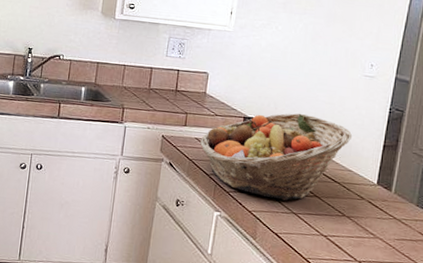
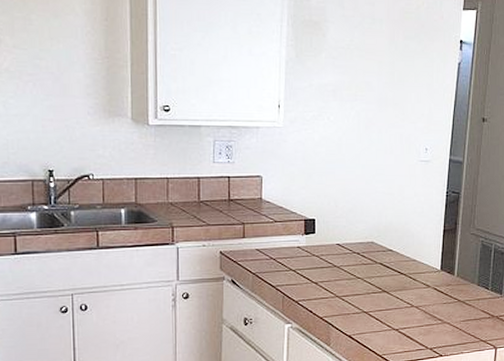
fruit basket: present [200,113,353,200] -> none [262,208,414,301]

